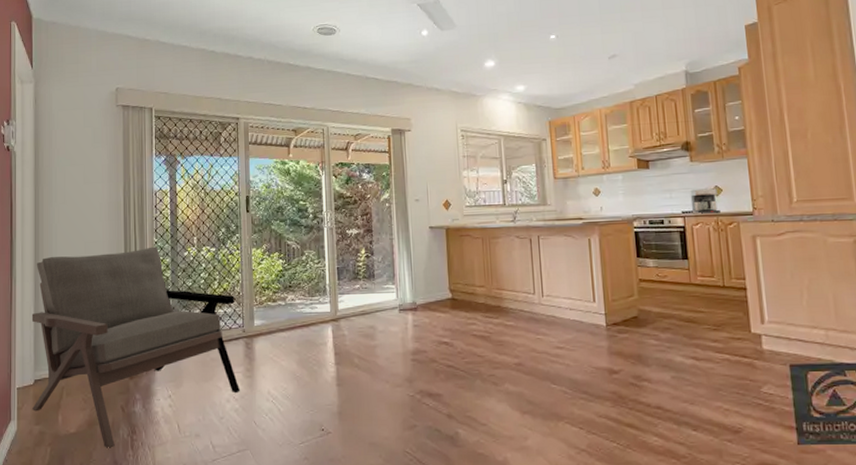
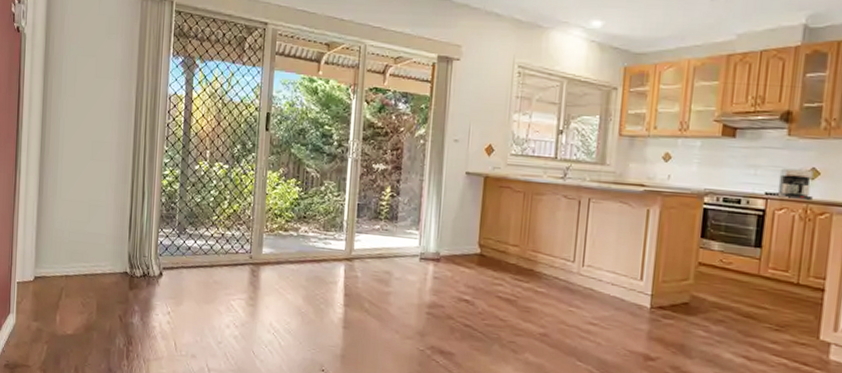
armchair: present [31,246,241,448] -> none [31,152,244,355]

